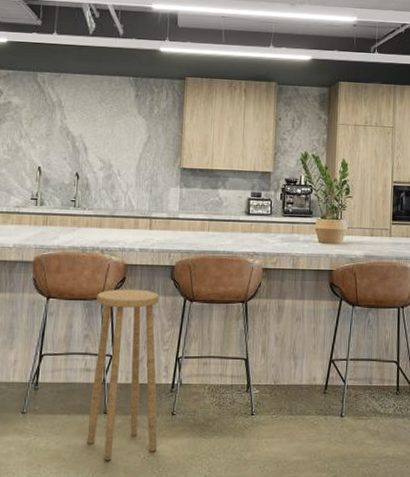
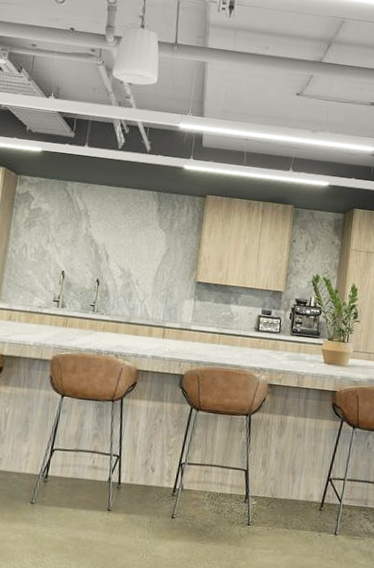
stool: present [87,289,159,461] -> none [89,392,167,556]

